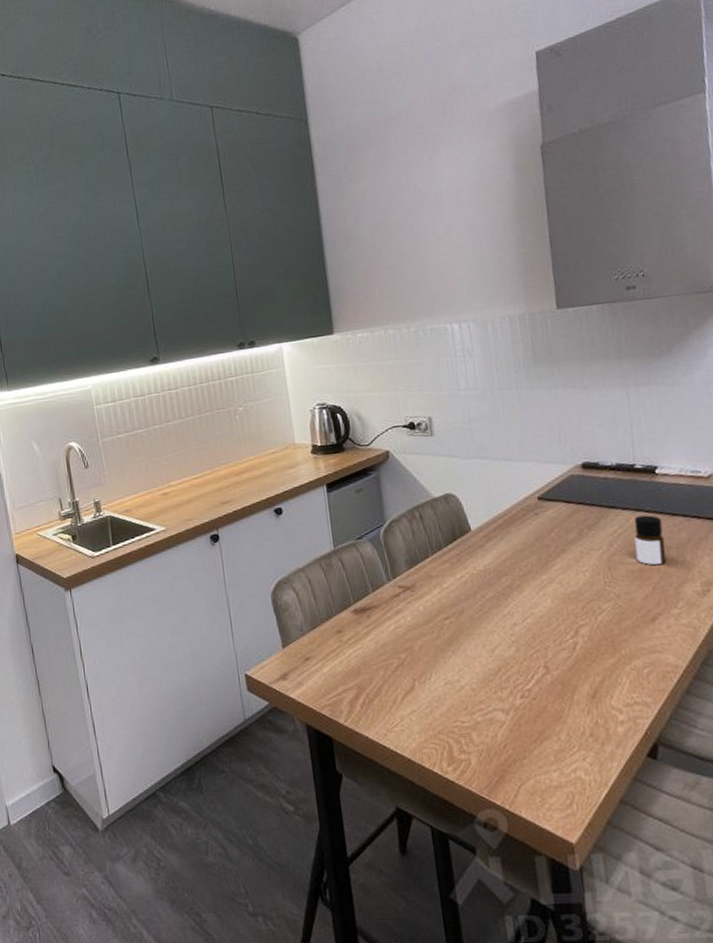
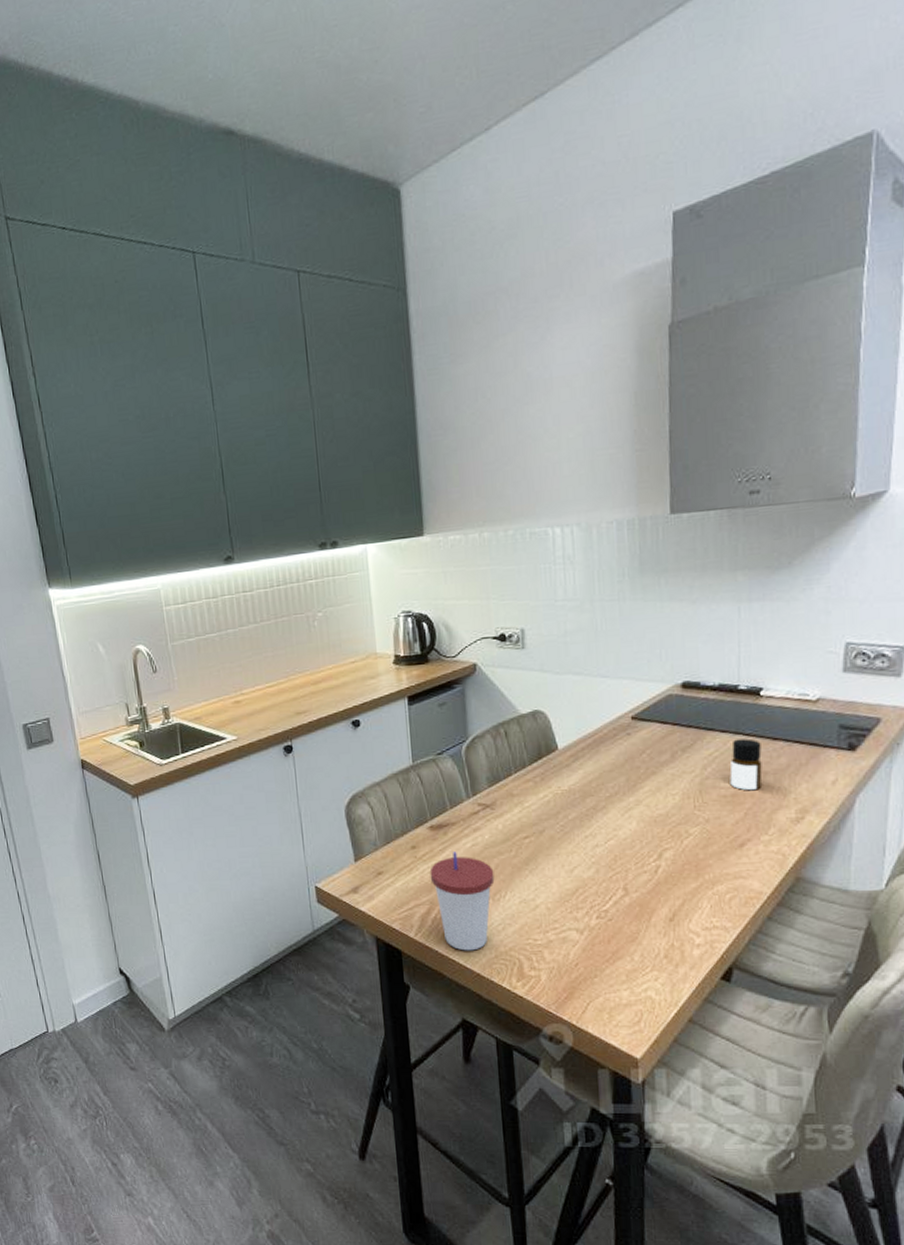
cup: none [355,635,419,736] -> present [429,852,495,951]

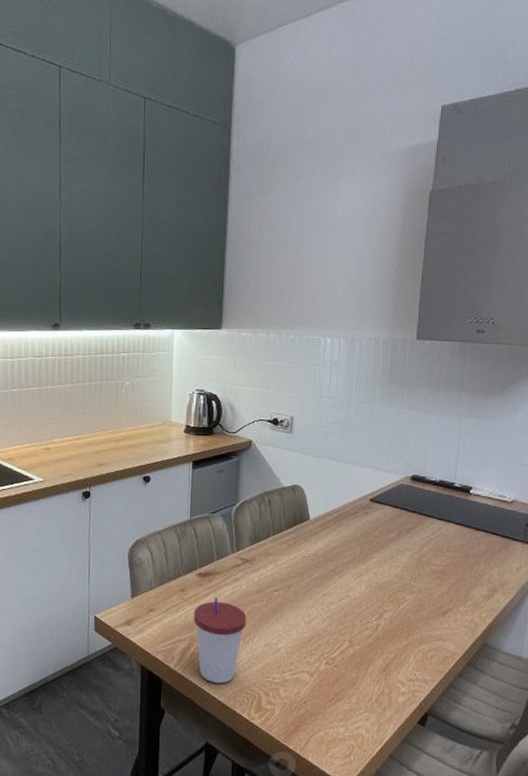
bottle: present [730,738,763,790] -> none [440,526,467,569]

